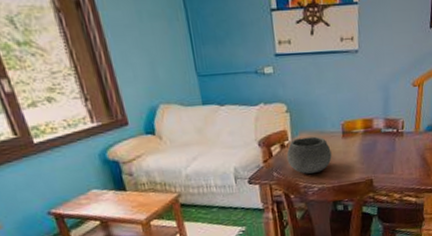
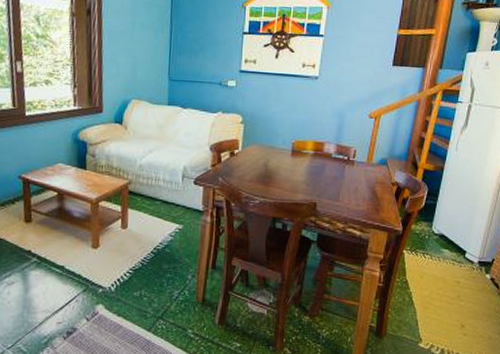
bowl: present [286,136,332,174] -> none [234,149,278,186]

